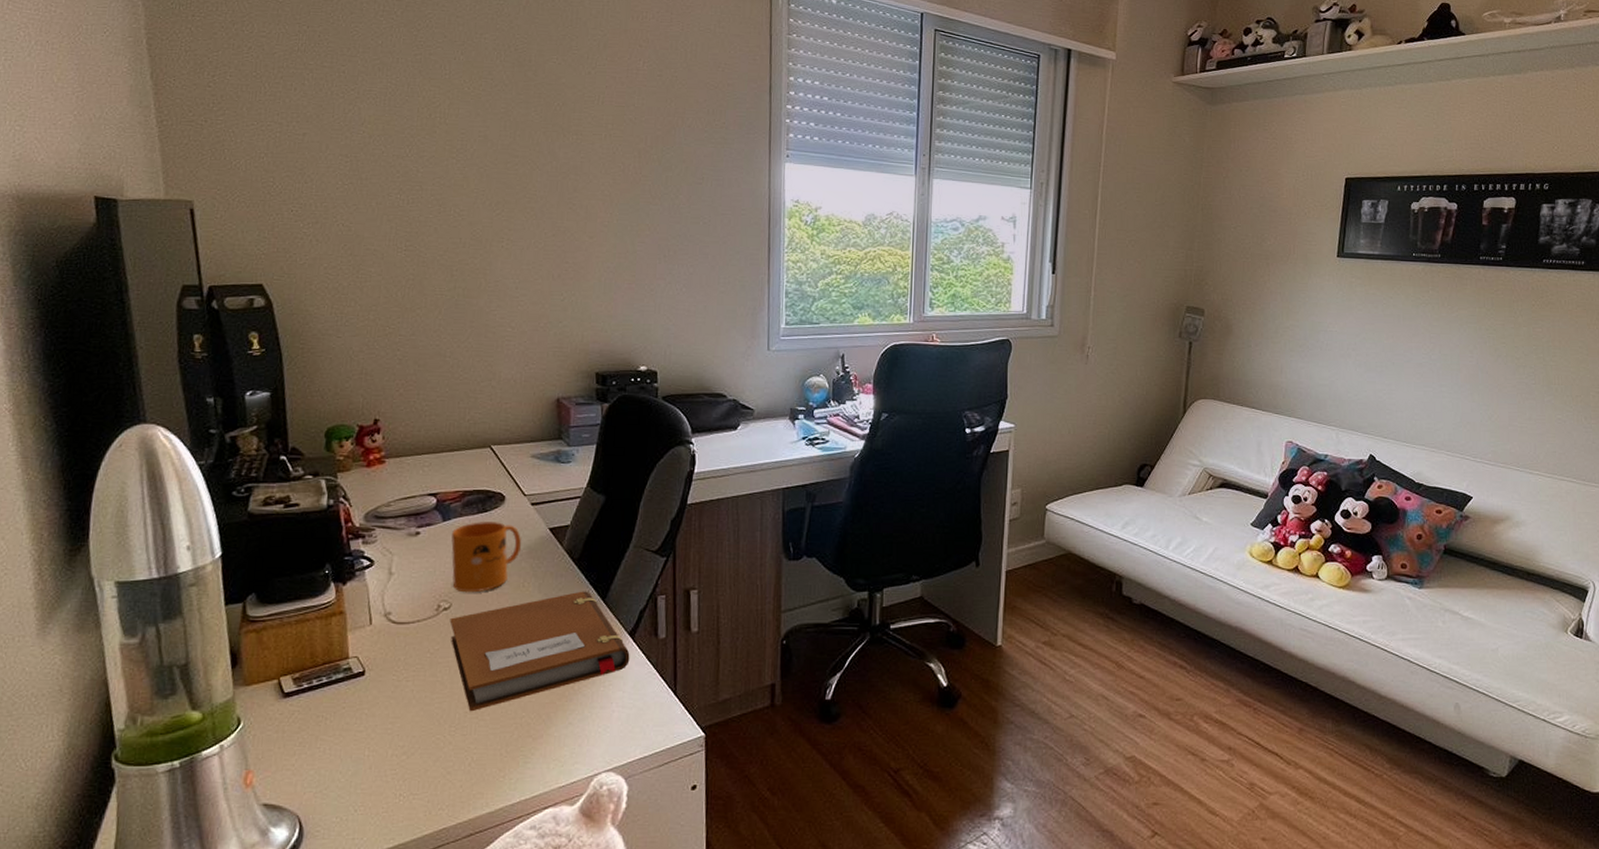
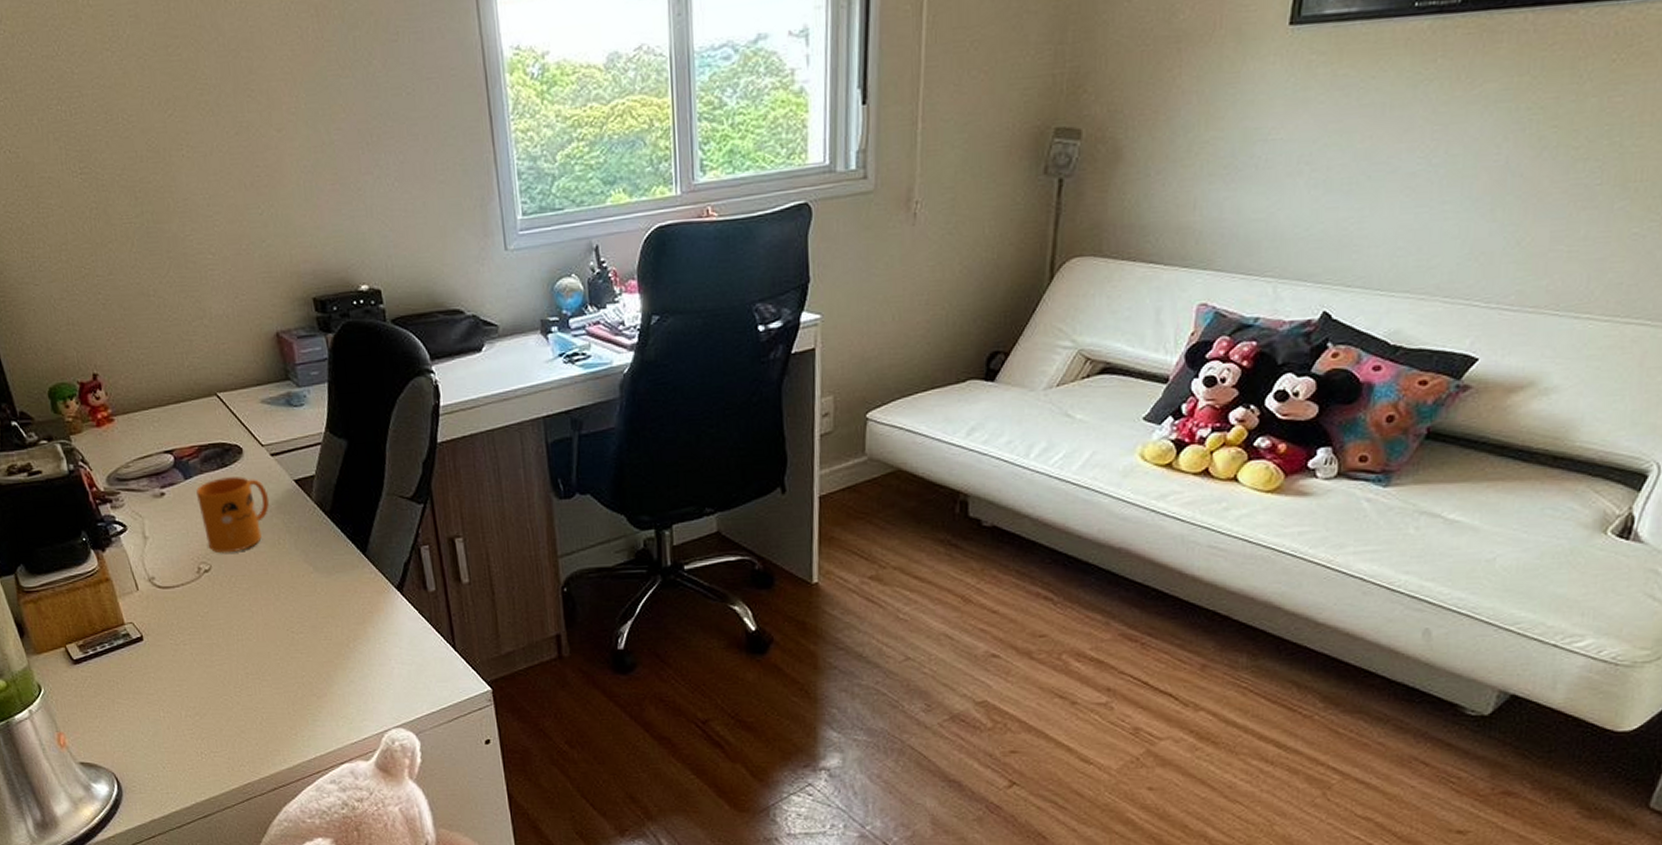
notebook: present [449,591,630,712] -> none [212,545,402,673]

